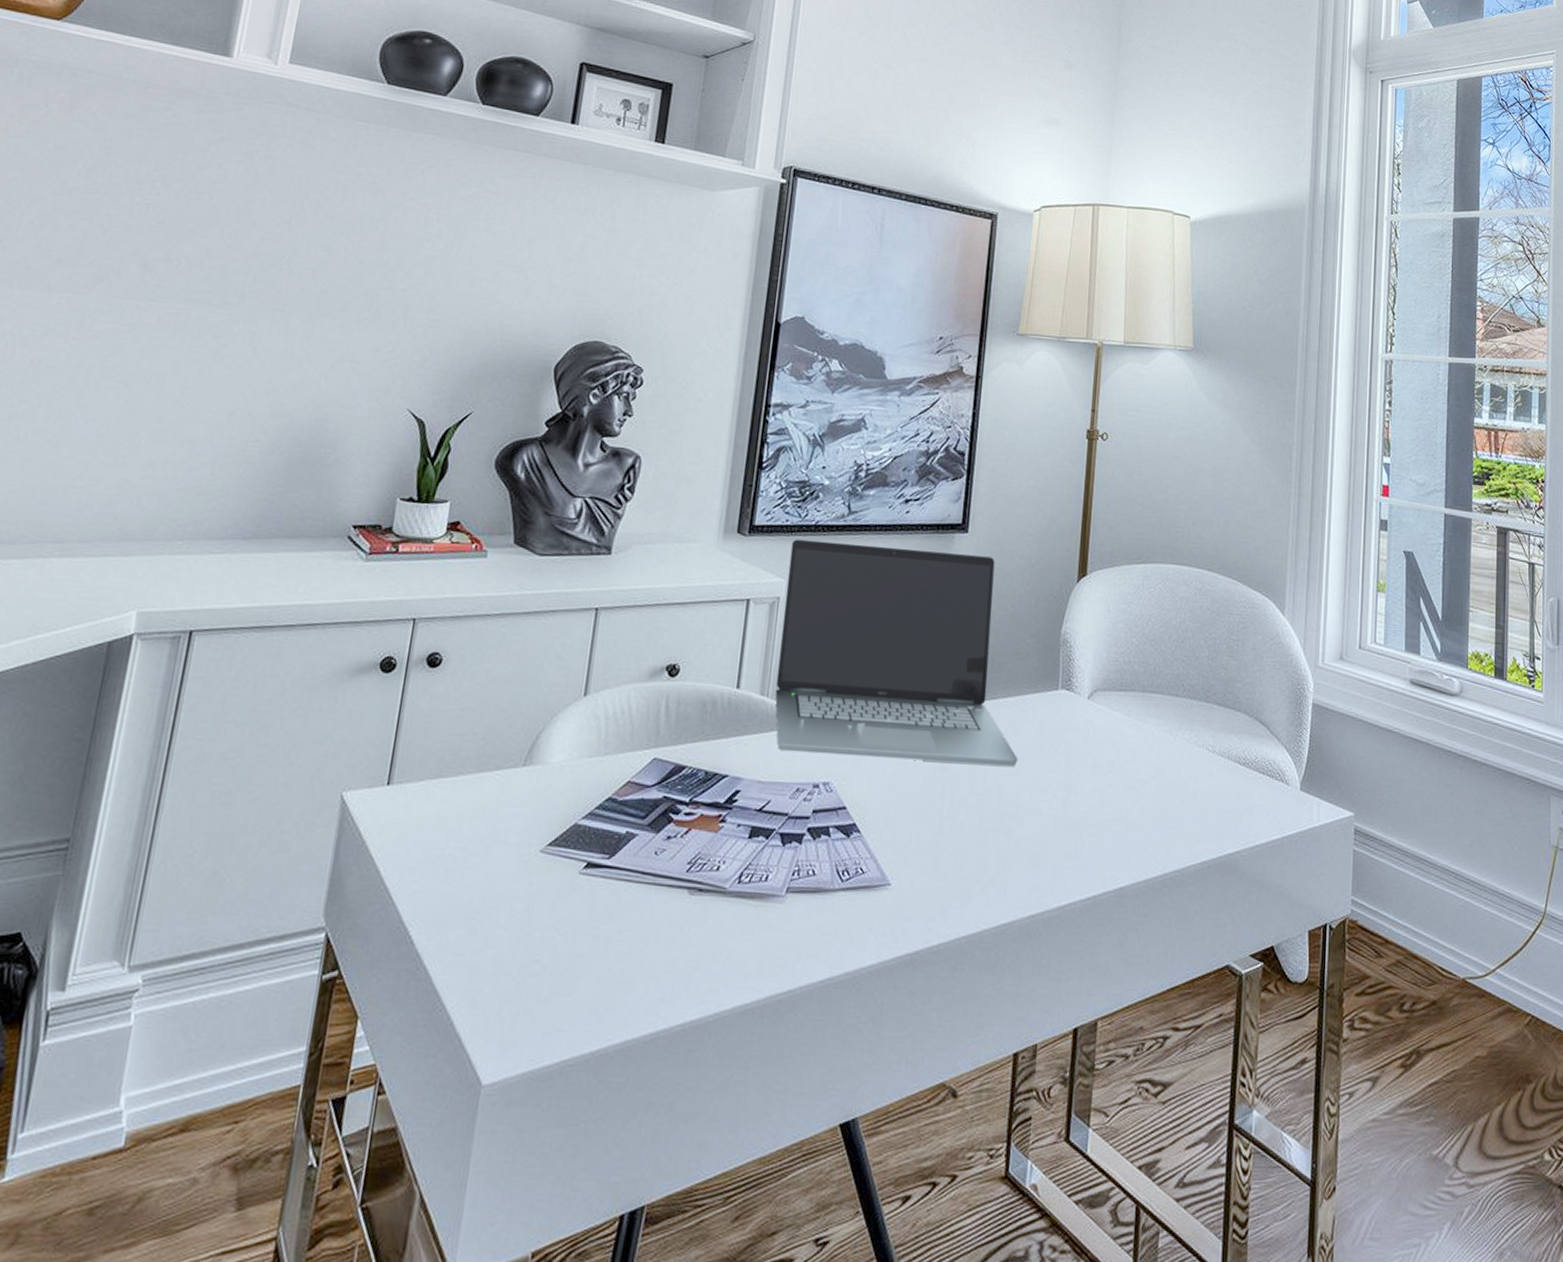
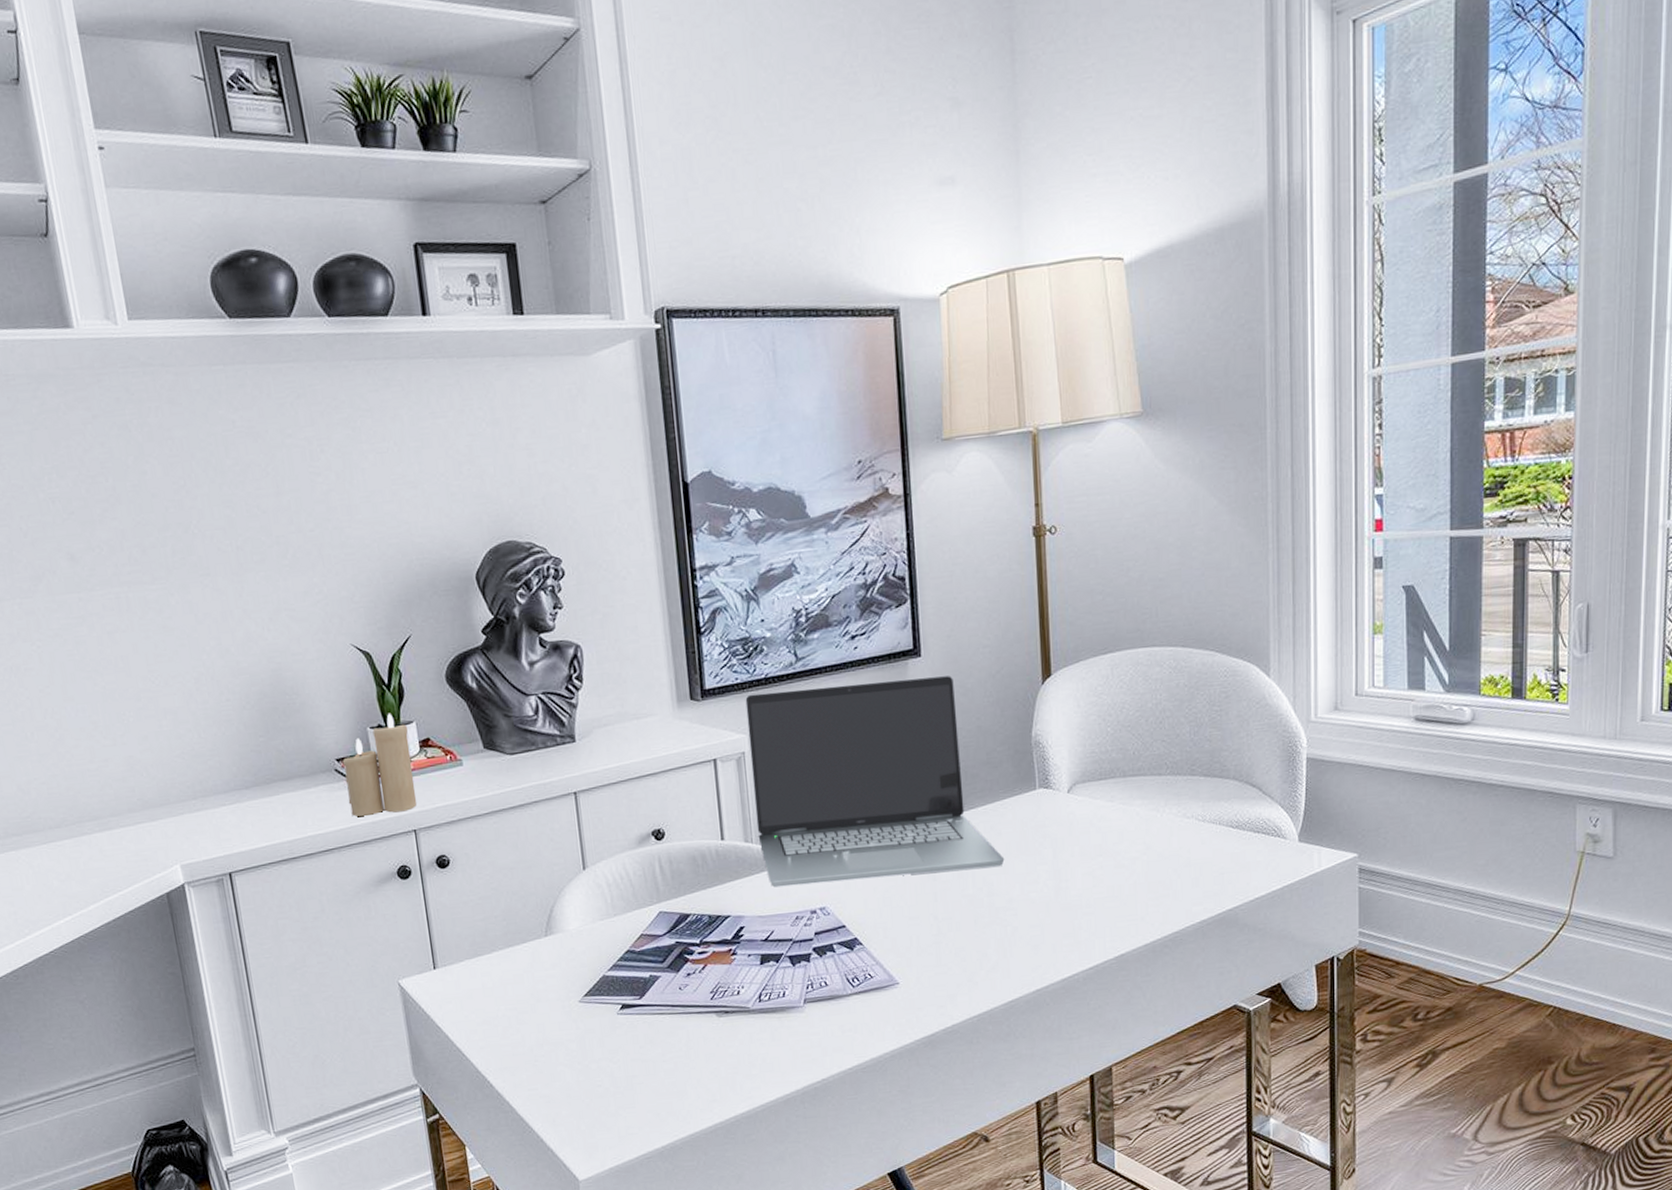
candle: none [350,487,441,597] -> present [342,713,417,817]

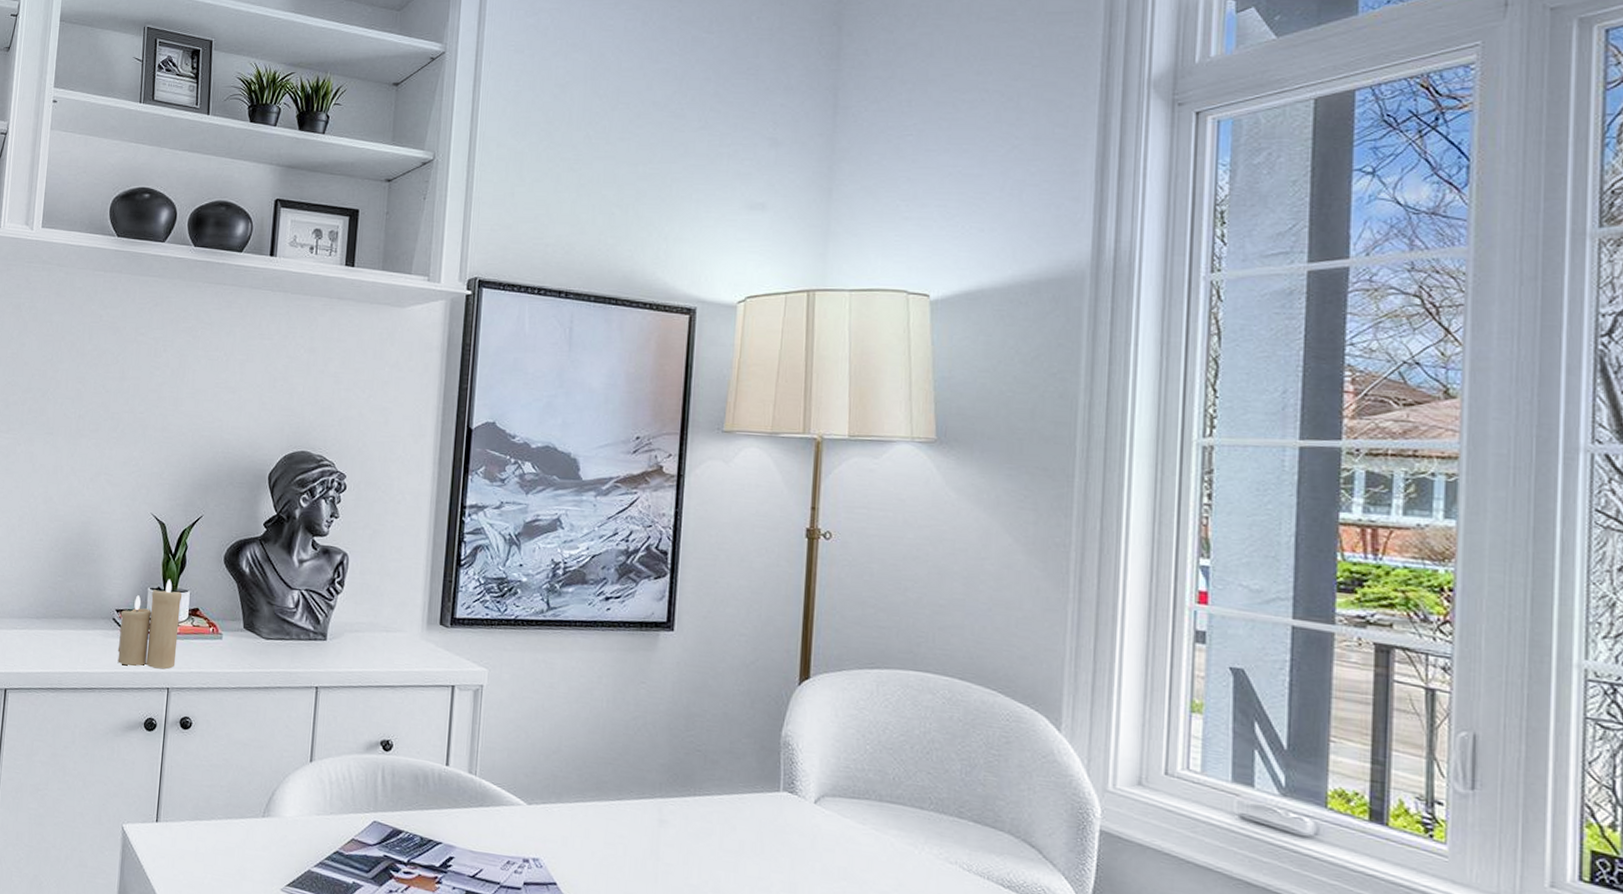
laptop: present [745,676,1005,887] -> none [482,632,736,863]

